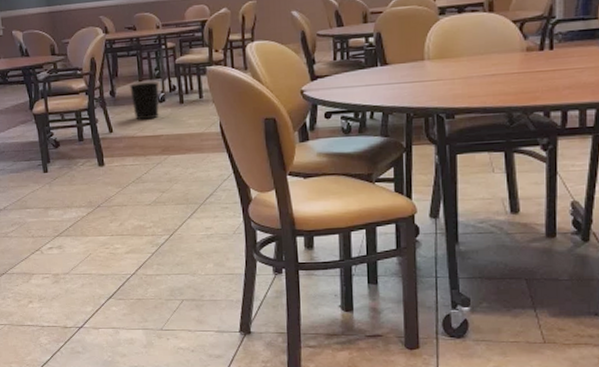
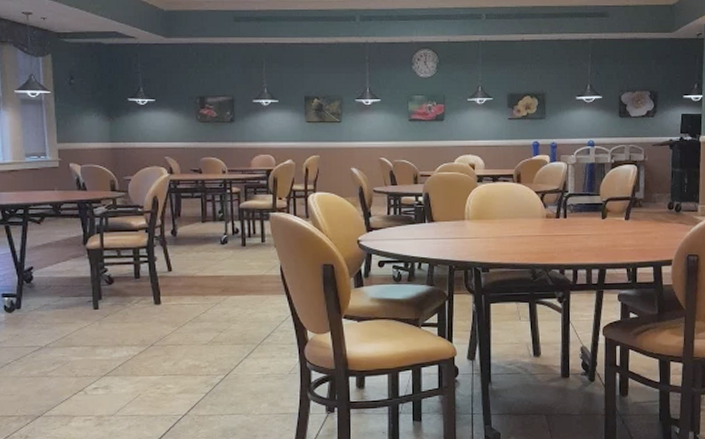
wastebasket: present [130,81,160,120] -> none [192,223,222,260]

